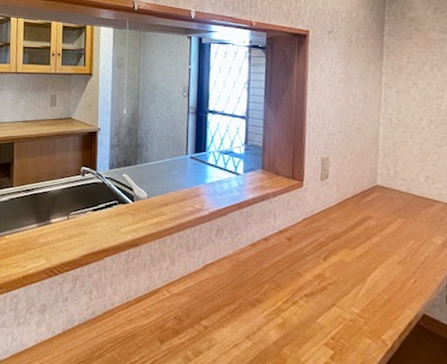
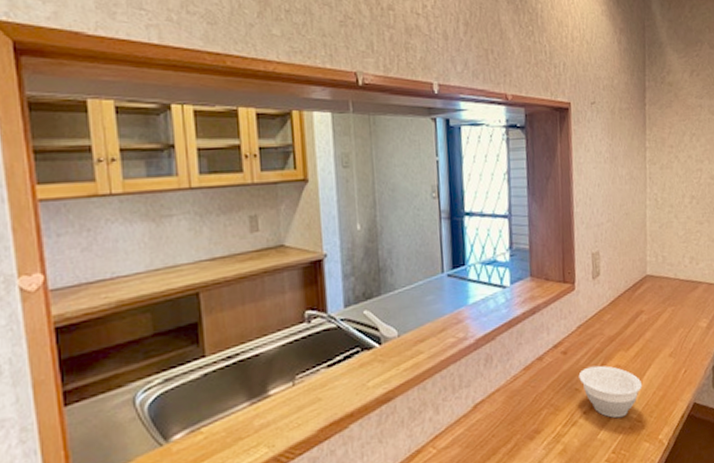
bowl: none [301,256,367,309] -> present [578,365,643,419]

